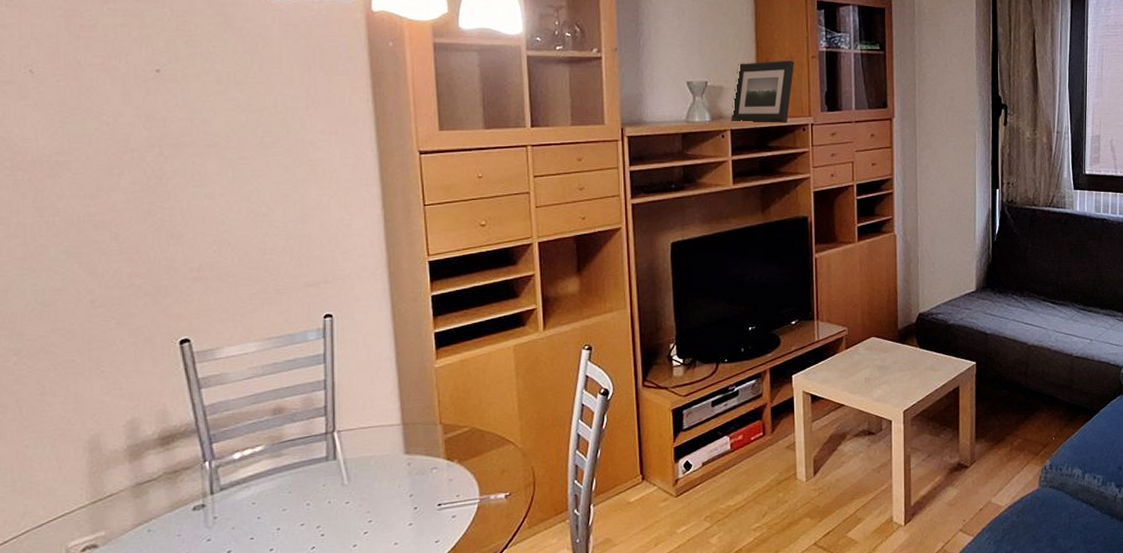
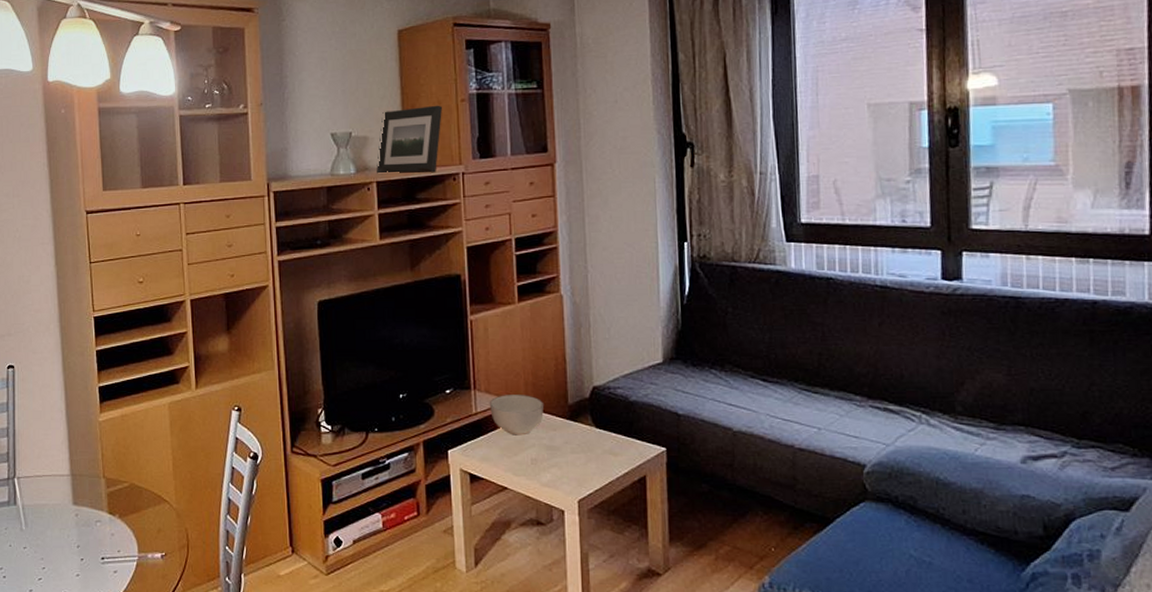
bowl: none [830,322,878,359] -> present [489,395,545,436]

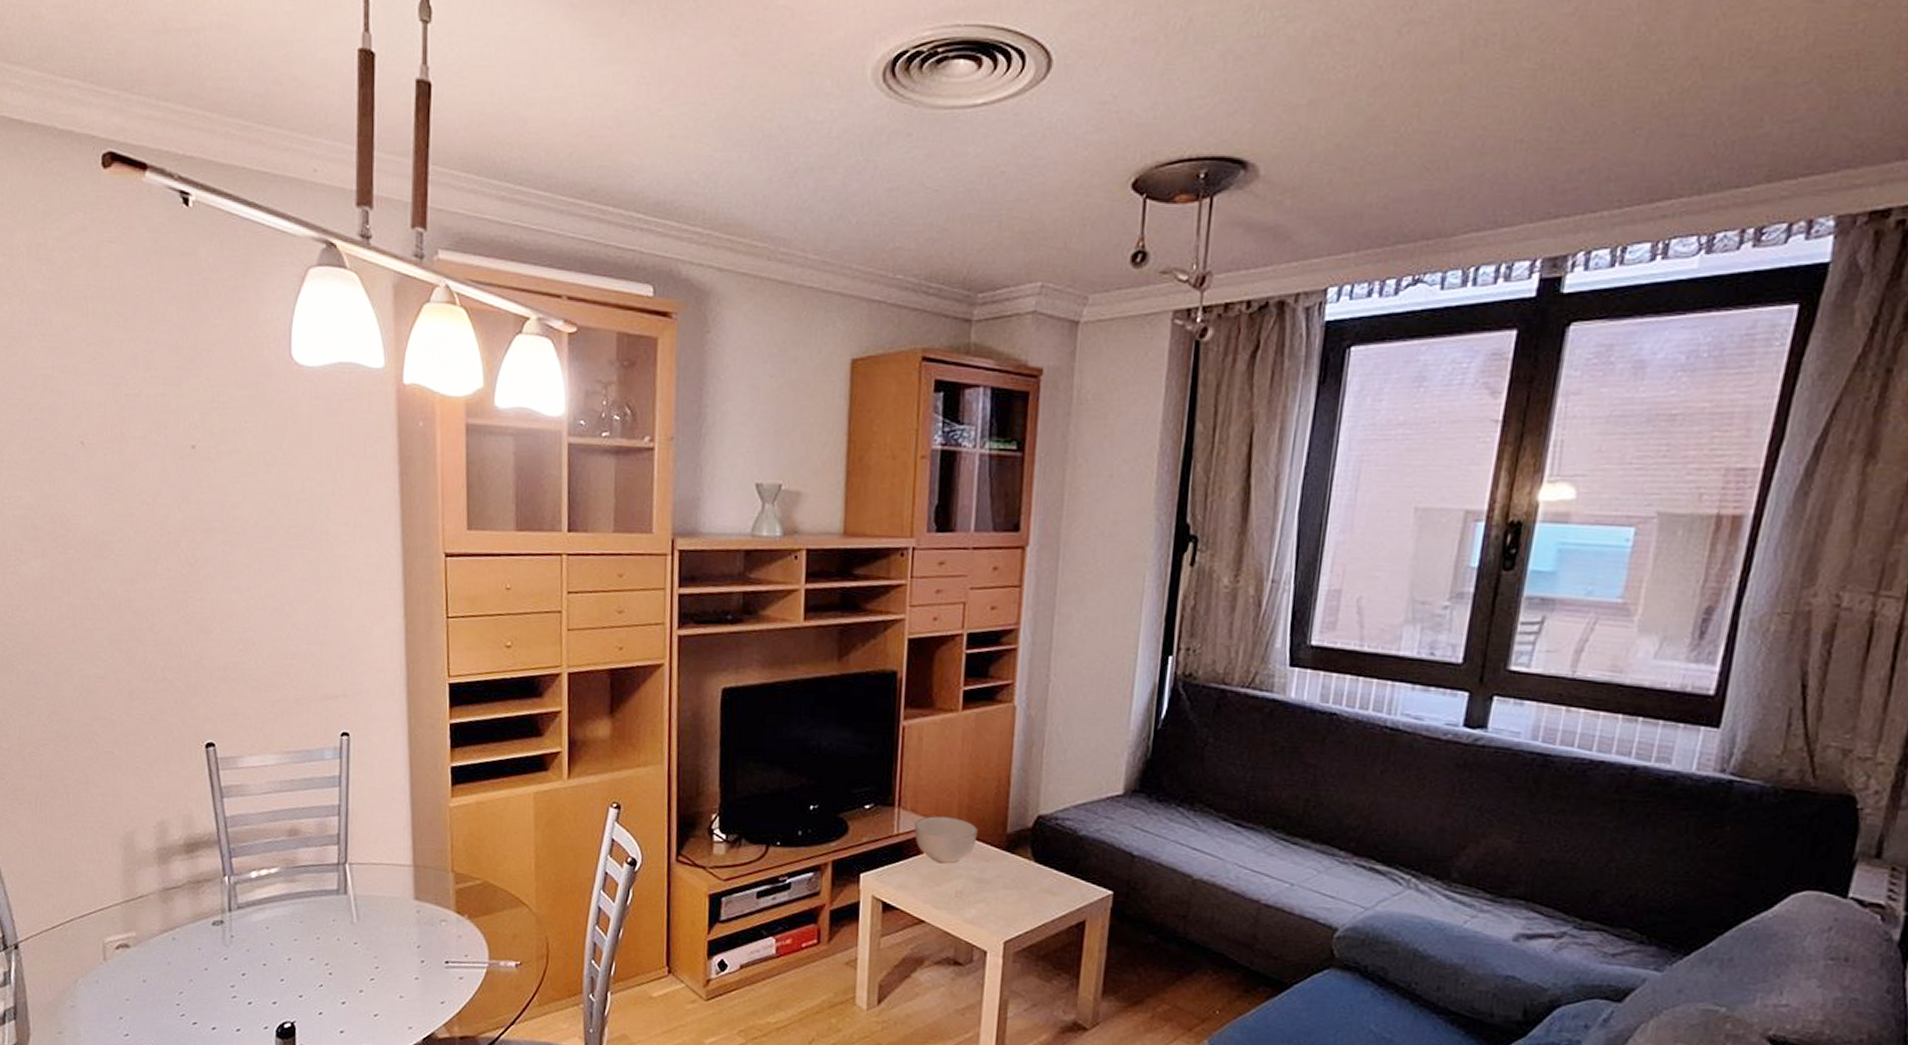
picture frame: present [377,105,442,174] -> none [808,460,896,545]

